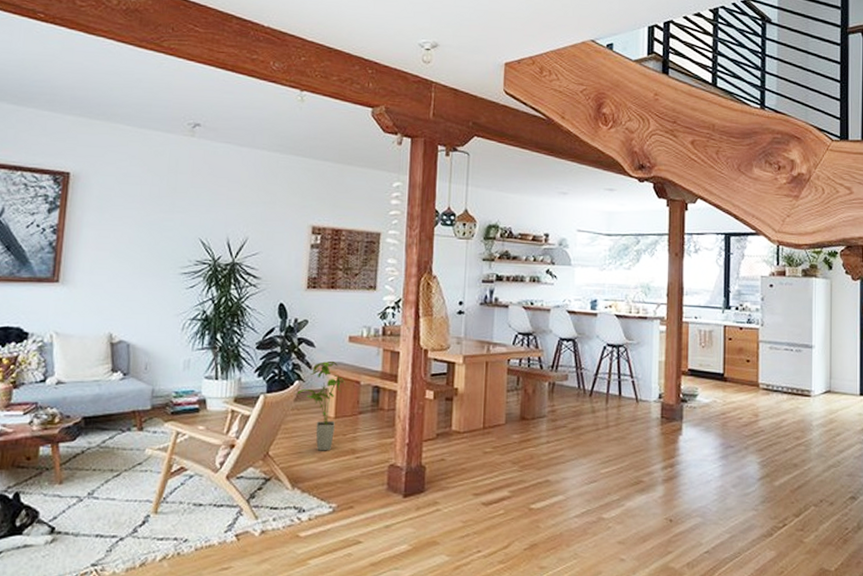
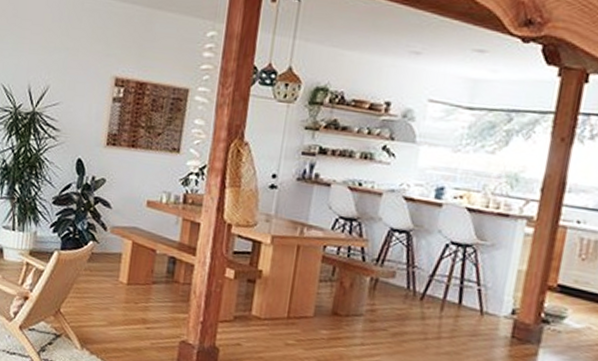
house plant: present [297,360,346,451] -> none [90,224,141,317]

